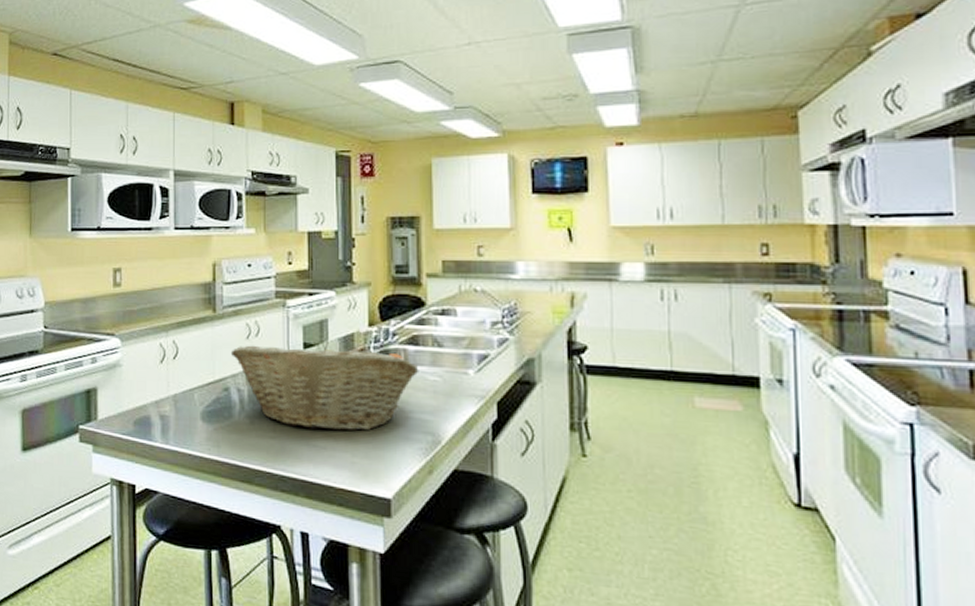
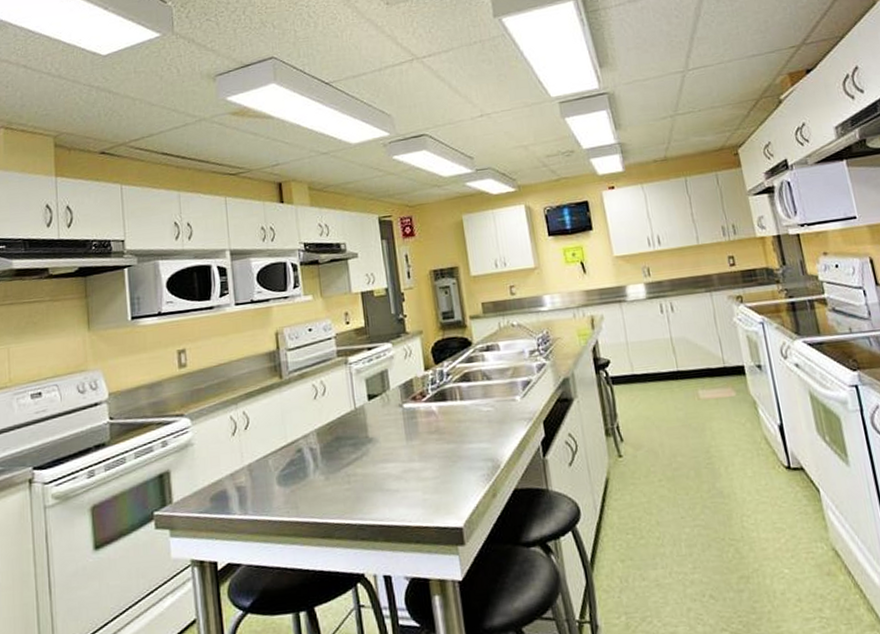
fruit basket: present [230,342,419,431] -> none [300,391,474,476]

